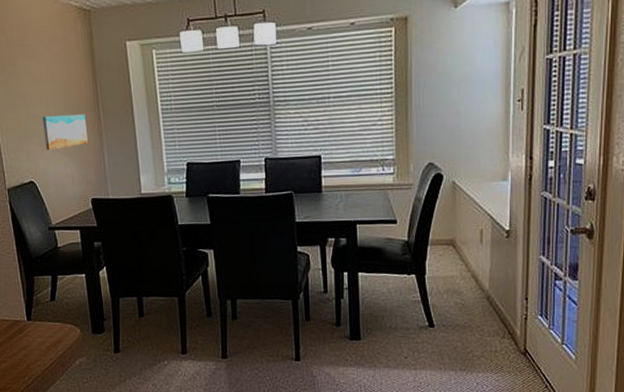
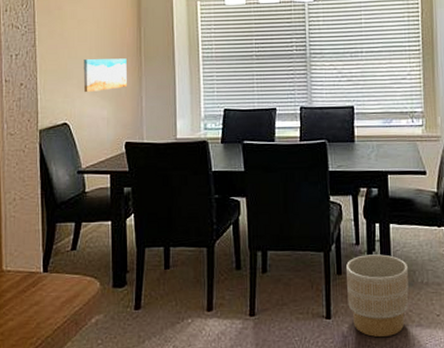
planter: none [314,301,378,378] -> present [345,254,409,338]

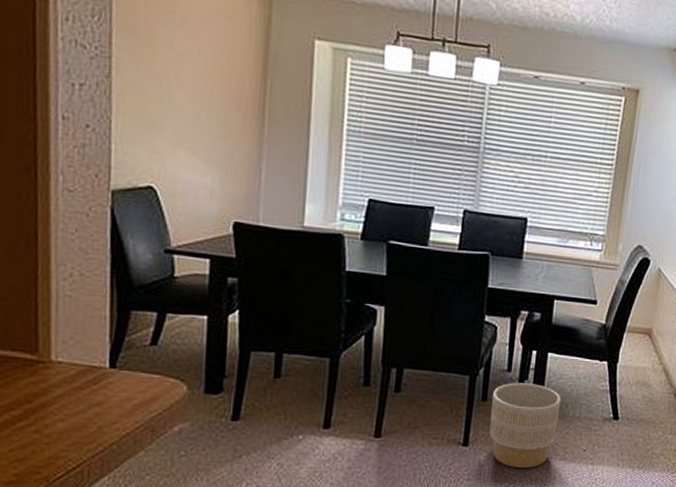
wall art: present [83,58,127,93] -> none [179,107,244,153]

